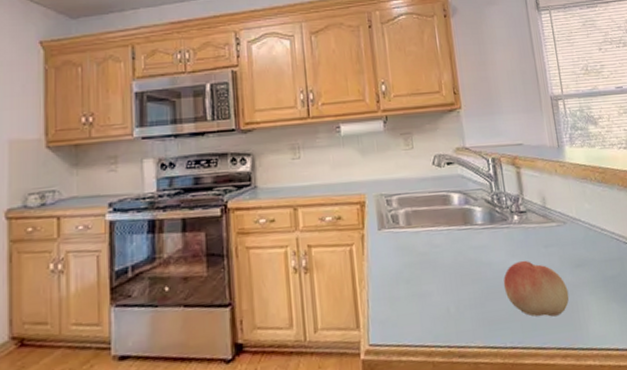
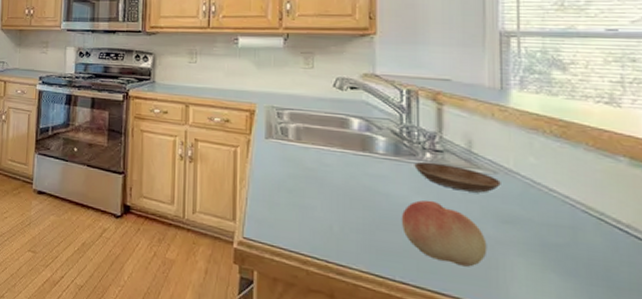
saucer: none [506,223,570,246] -> present [414,161,501,193]

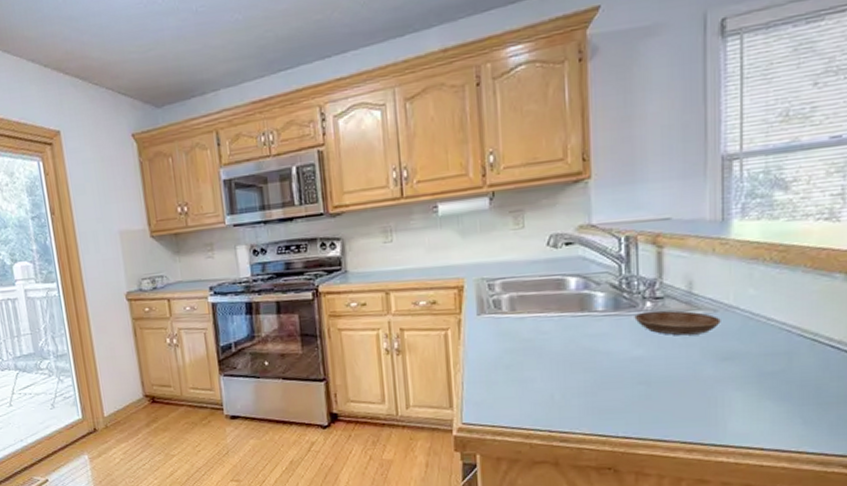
fruit: present [401,200,488,267] -> none [622,350,707,411]

